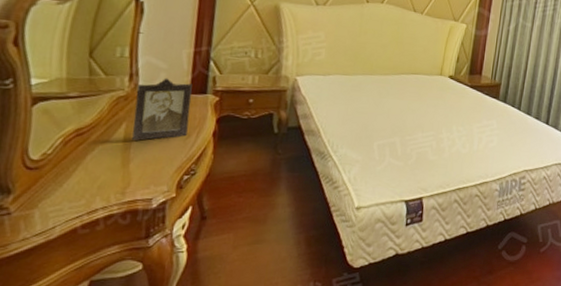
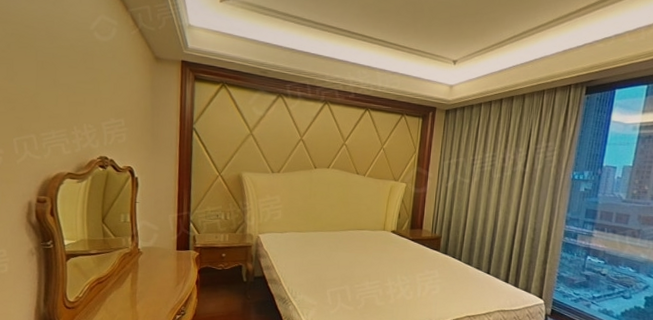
photo frame: present [132,78,192,141] -> none [136,237,178,287]

